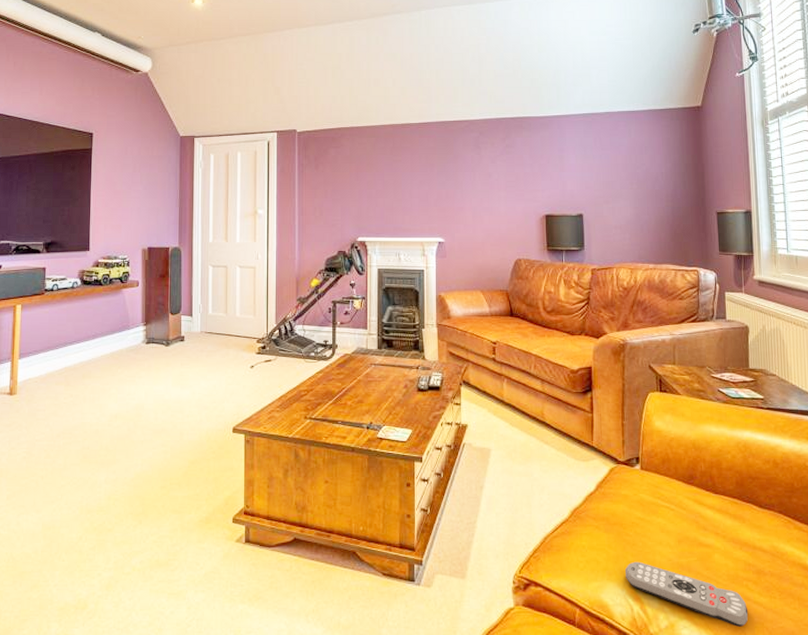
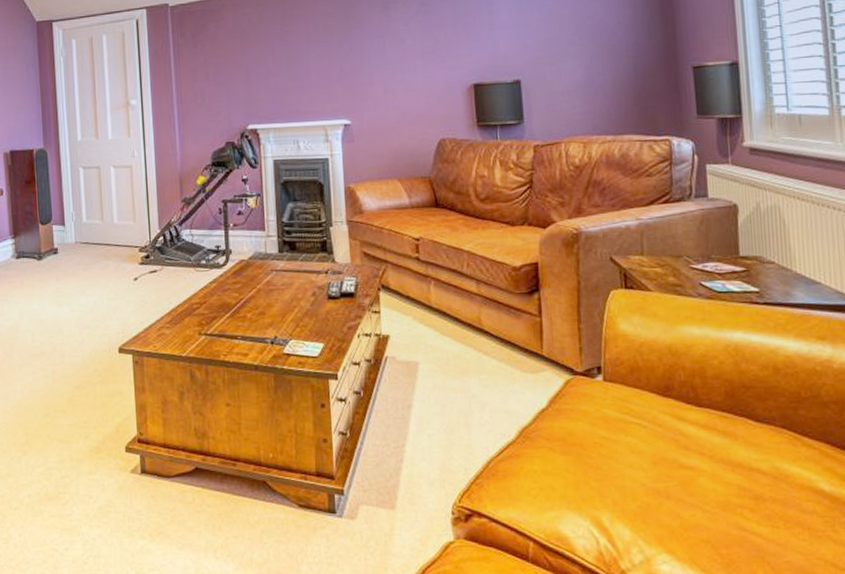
remote control: present [625,561,749,627] -> none [588,487,745,561]

